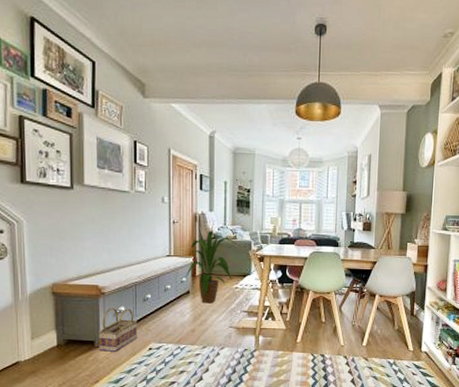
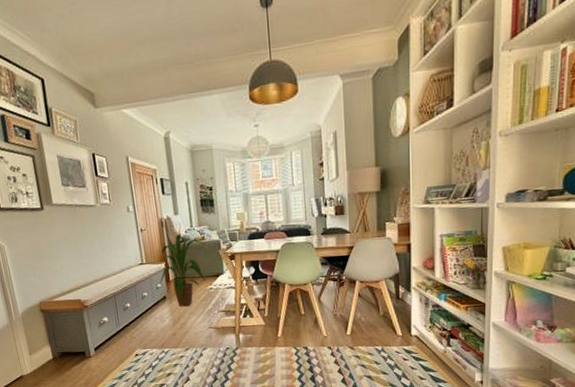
basket: present [99,307,138,352] -> none [87,318,123,361]

